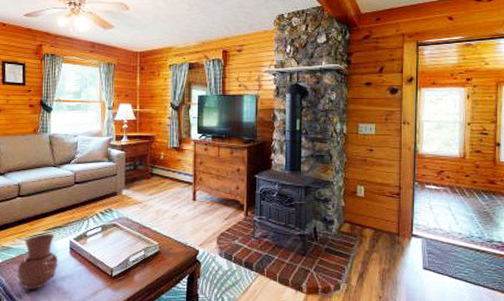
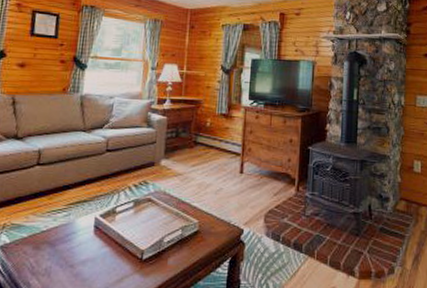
vase: present [16,234,58,290] -> none [26,209,80,277]

